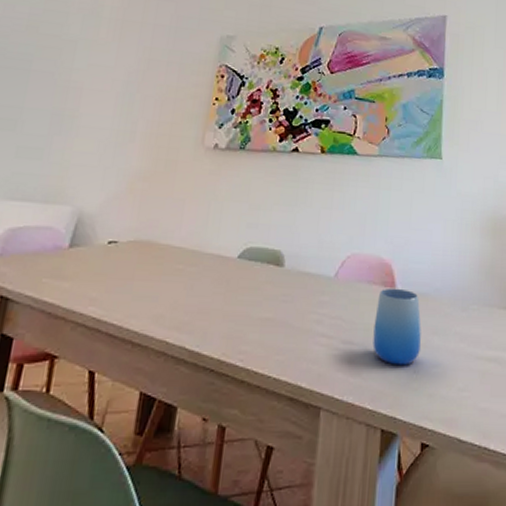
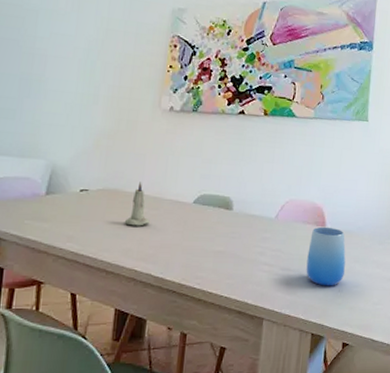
candle: none [156,232,186,287] -> present [124,182,150,226]

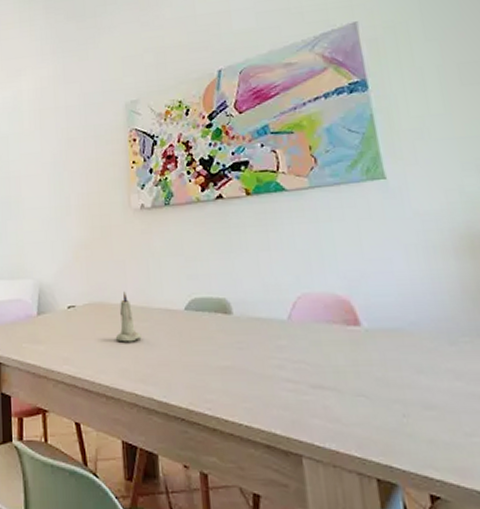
cup: present [306,226,346,286] -> none [341,325,407,409]

